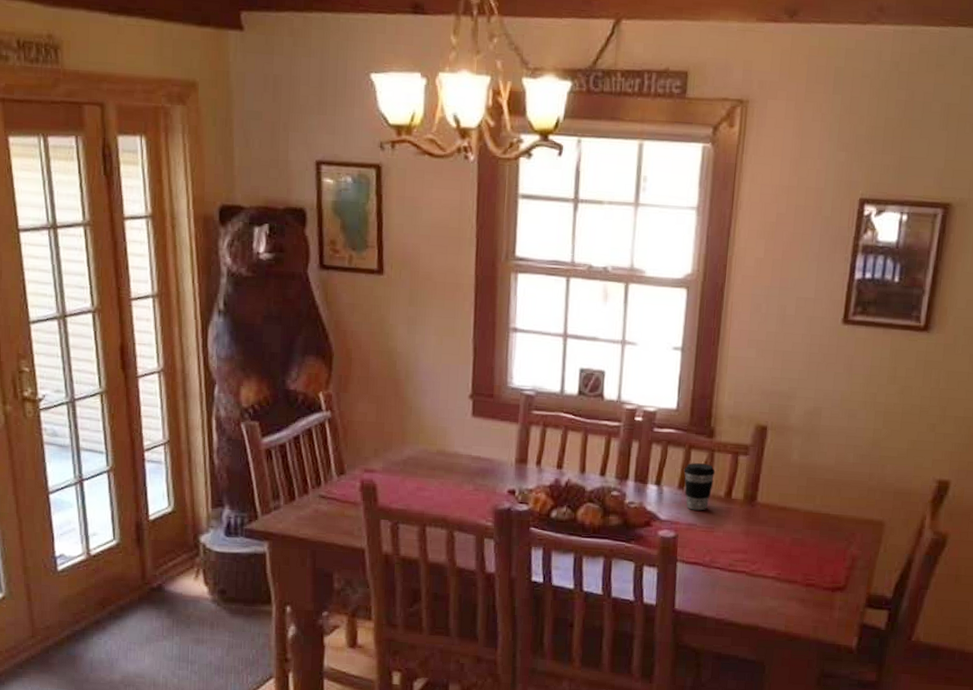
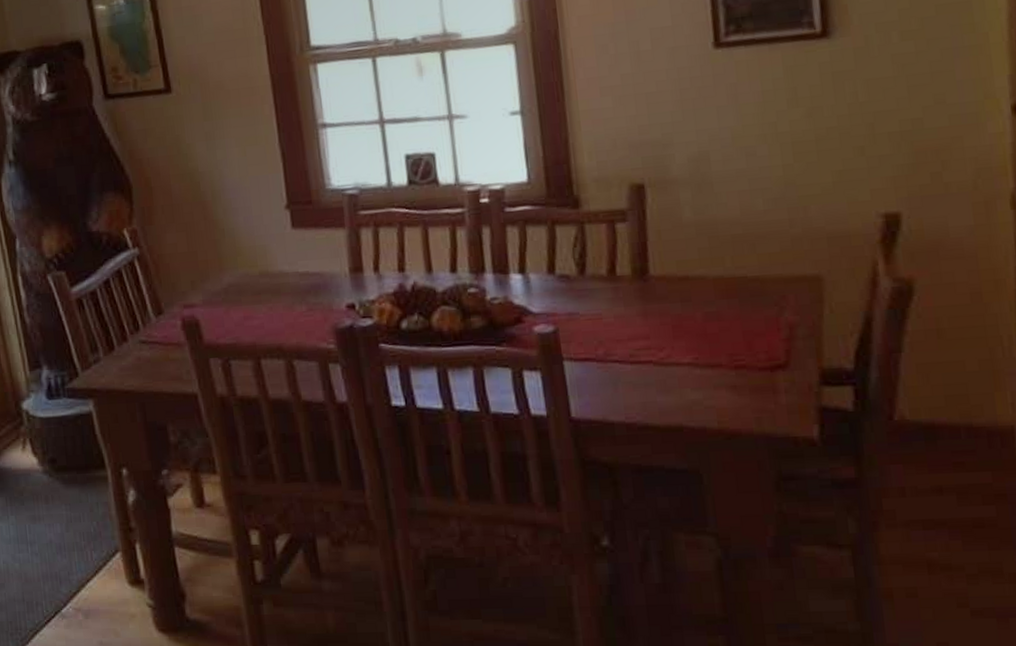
coffee cup: present [684,463,716,511] -> none [550,239,591,297]

